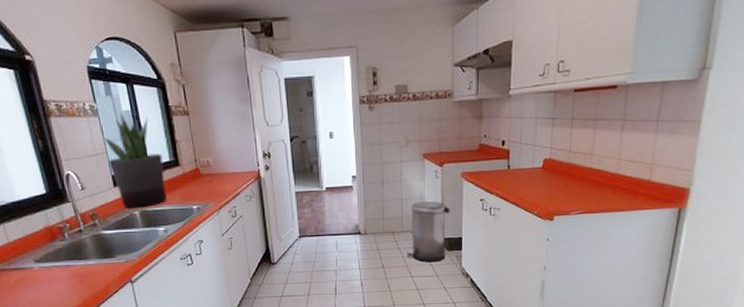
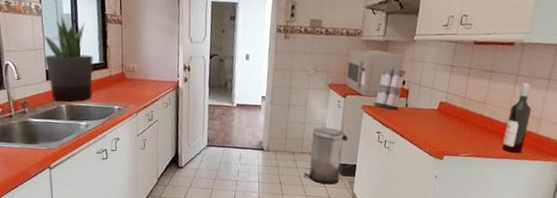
microwave: none [440,110,502,163] -> present [346,49,405,97]
spice rack: none [473,122,505,174] -> present [373,62,407,110]
bottle: none [614,126,642,204] -> present [502,82,532,153]

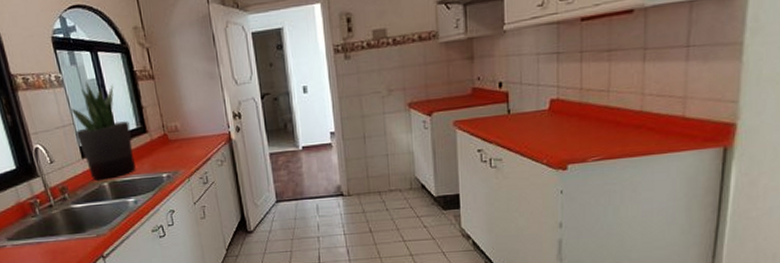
pedal bin: present [303,127,349,185] -> none [396,154,444,225]
microwave: present [346,49,405,97] -> none [425,50,497,111]
spice rack: present [373,62,407,110] -> none [467,62,502,121]
bottle: present [502,82,532,153] -> none [641,54,671,146]

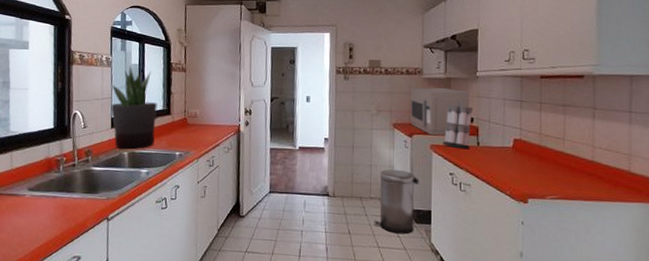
pedal bin: none [396,154,444,225] -> present [374,169,419,235]
microwave: none [425,50,497,111] -> present [410,87,470,136]
spice rack: none [467,62,502,121] -> present [443,99,473,150]

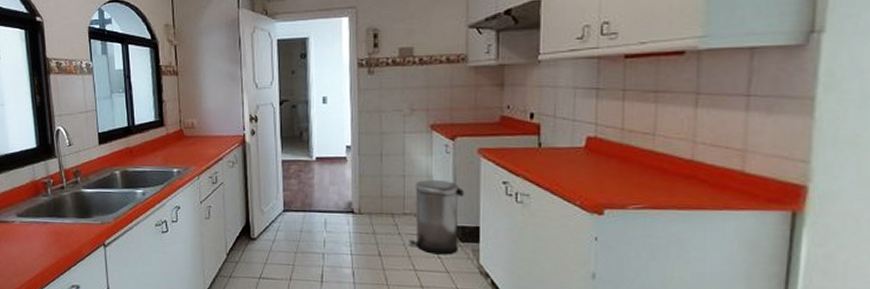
planter: present [111,65,158,149] -> none [95,71,148,168]
microwave: present [410,87,470,136] -> none [452,77,529,137]
spice rack: present [443,99,473,150] -> none [494,91,534,152]

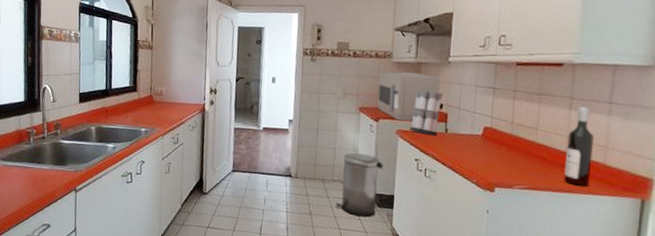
microwave: none [452,77,529,137] -> present [377,71,440,121]
spice rack: none [494,91,534,152] -> present [409,85,443,136]
bottle: none [691,101,728,201] -> present [564,105,594,187]

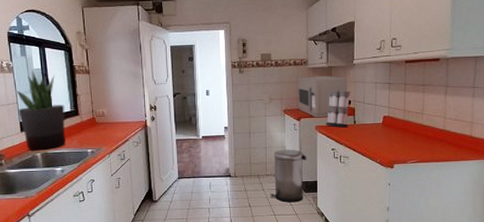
planter: none [79,41,124,124] -> present [16,70,66,151]
bottle: present [564,105,594,187] -> none [443,91,463,155]

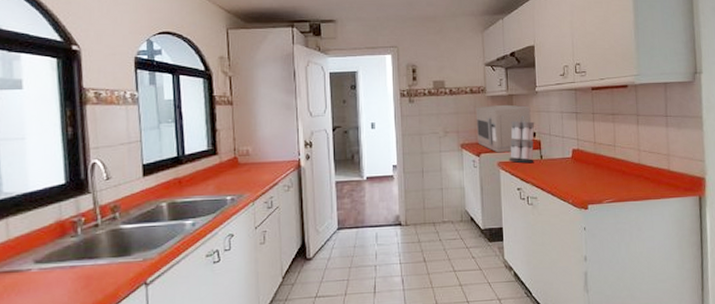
planter: present [16,70,66,151] -> none [140,101,200,200]
pedal bin: present [270,149,307,203] -> none [448,190,490,255]

